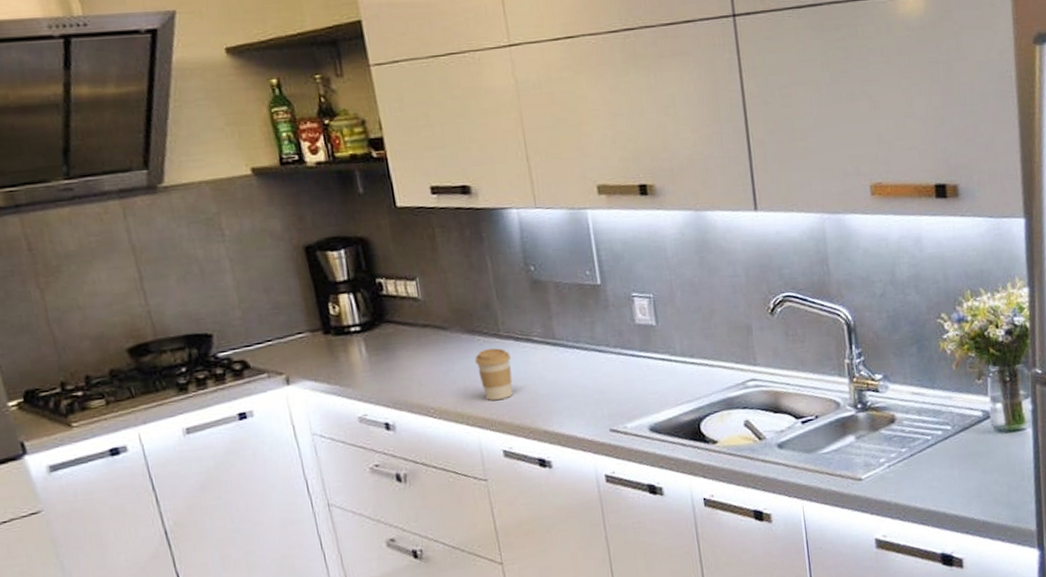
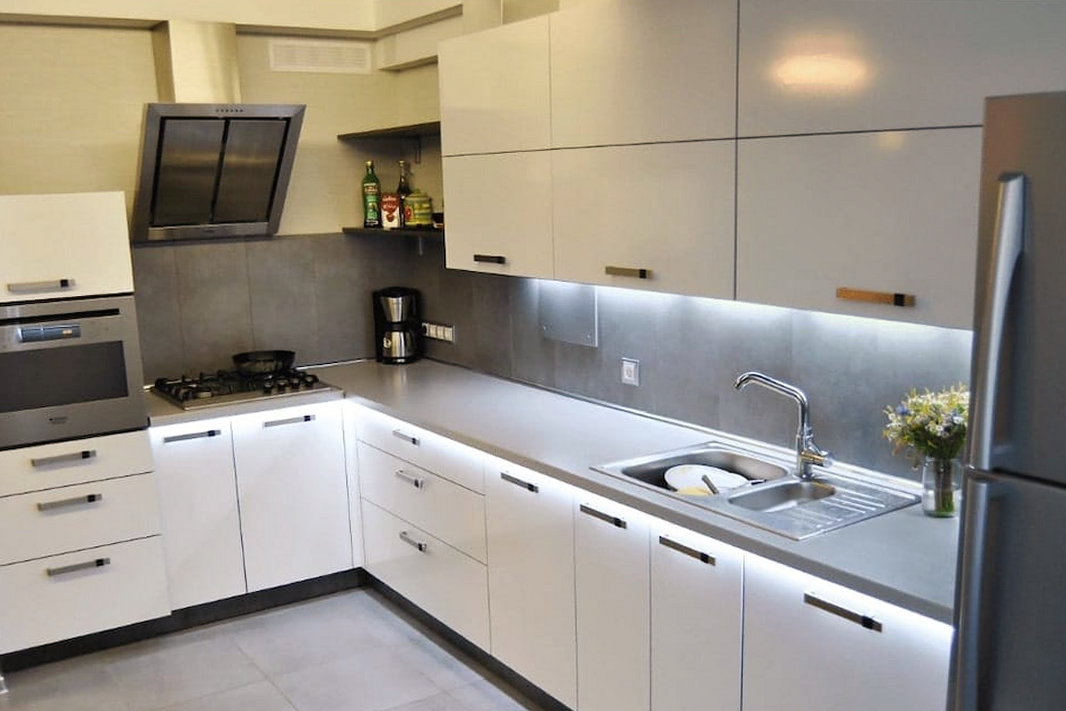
coffee cup: present [475,348,513,401] -> none [489,389,517,432]

